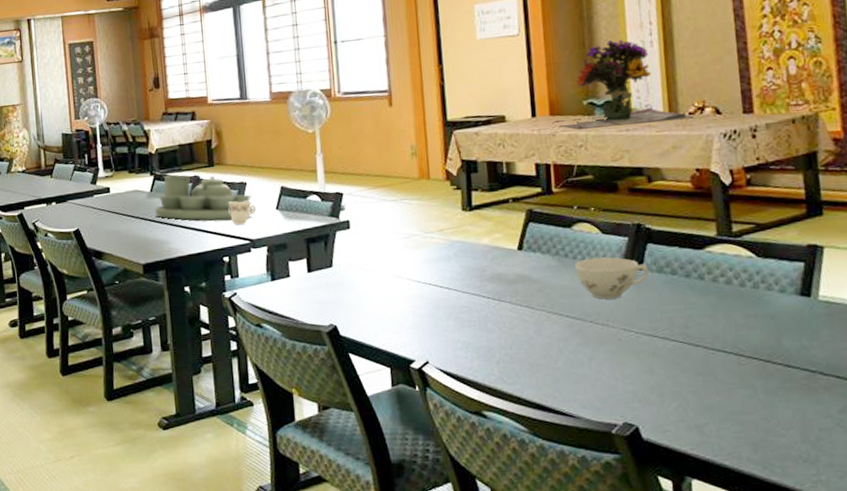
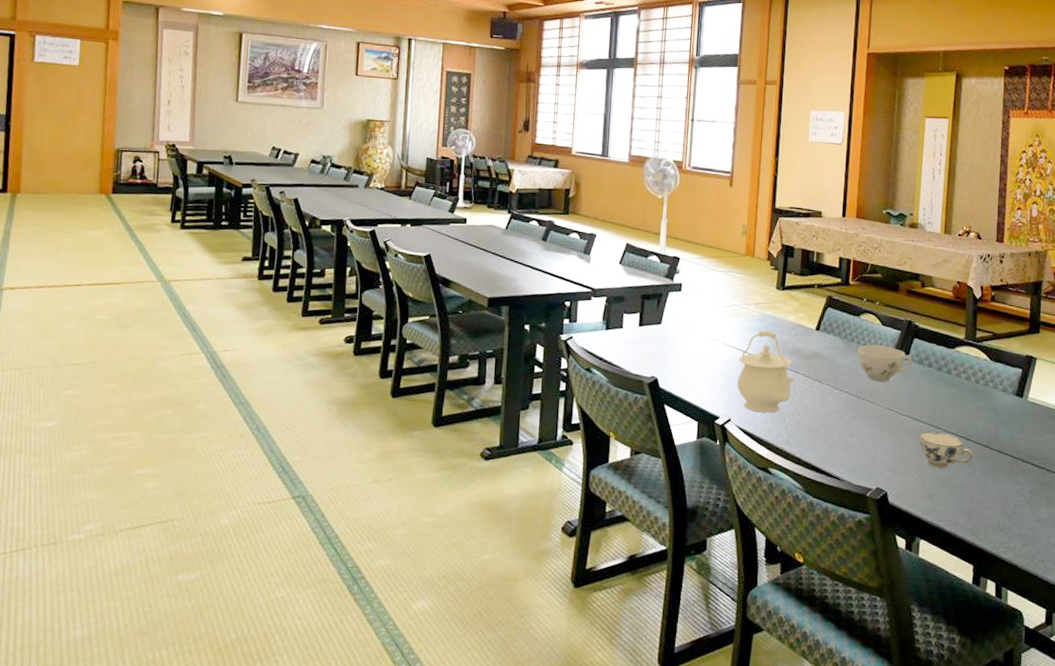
tea set: present [155,175,254,221] -> none [507,216,599,267]
teacup: present [228,201,256,225] -> none [576,250,602,274]
teapot: none [428,258,499,350] -> present [737,330,794,413]
flower arrangement: present [552,38,694,131] -> none [857,161,962,239]
teacup: none [671,350,750,393] -> present [919,431,973,468]

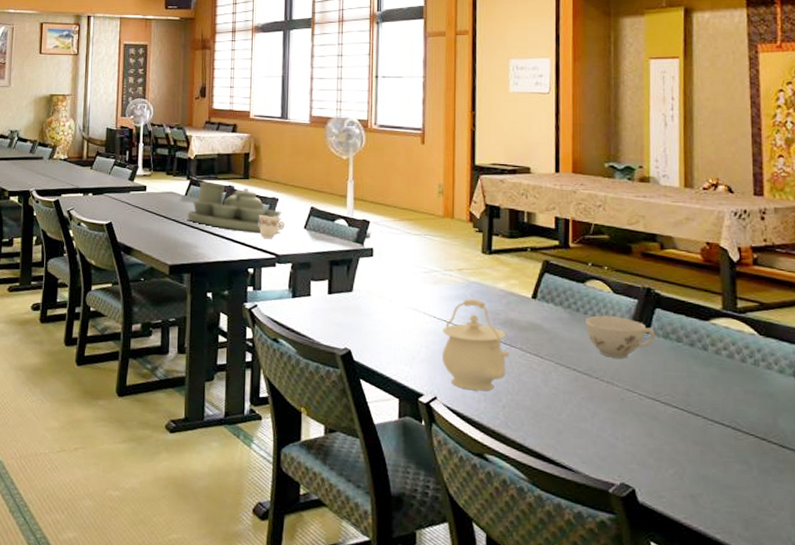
tea set: none [507,216,599,267] -> present [187,182,282,233]
teacup: none [576,250,602,274] -> present [258,215,285,239]
teacup: present [919,431,973,468] -> none [671,418,745,464]

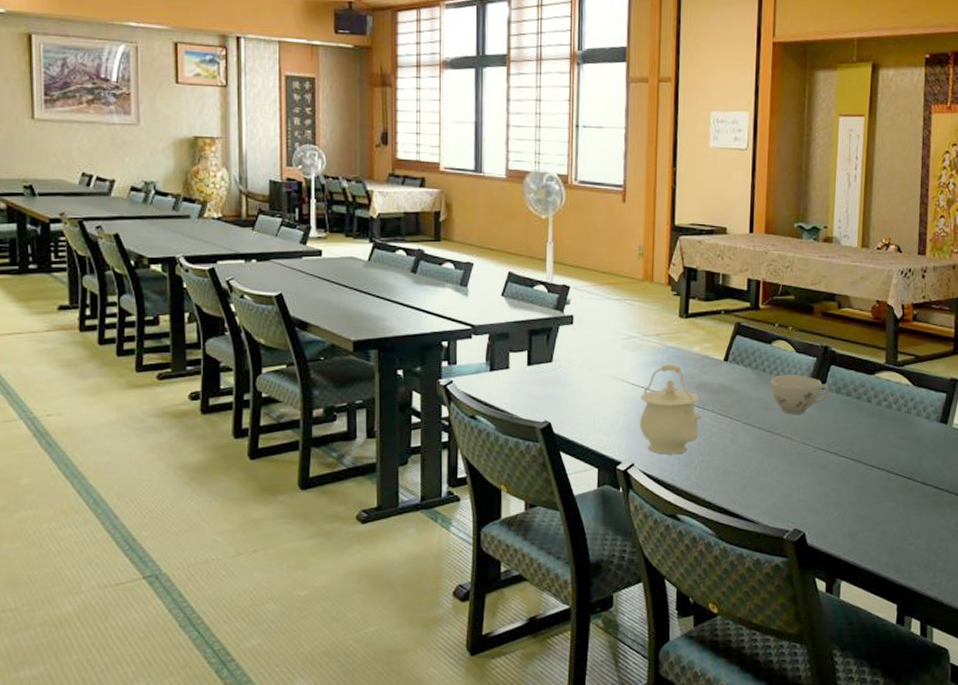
tea set: present [187,182,282,233] -> none [371,245,478,302]
teacup: present [258,215,285,239] -> none [452,282,481,309]

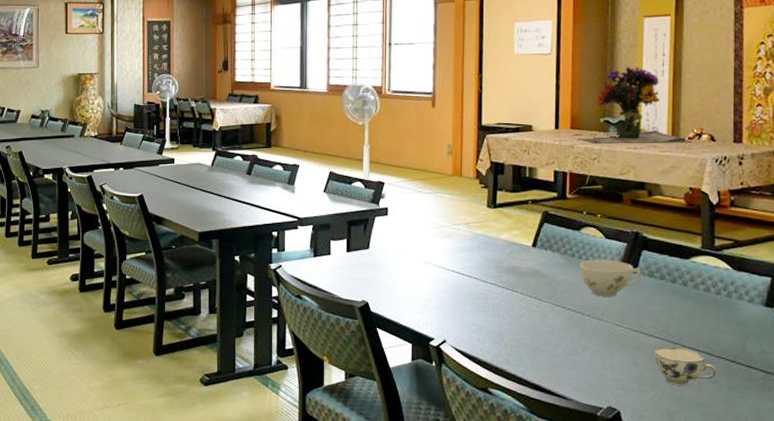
teapot: present [640,364,702,455] -> none [451,250,511,333]
flower arrangement: none [766,166,881,253] -> present [572,64,692,145]
teacup: none [838,466,895,504] -> present [653,347,717,385]

